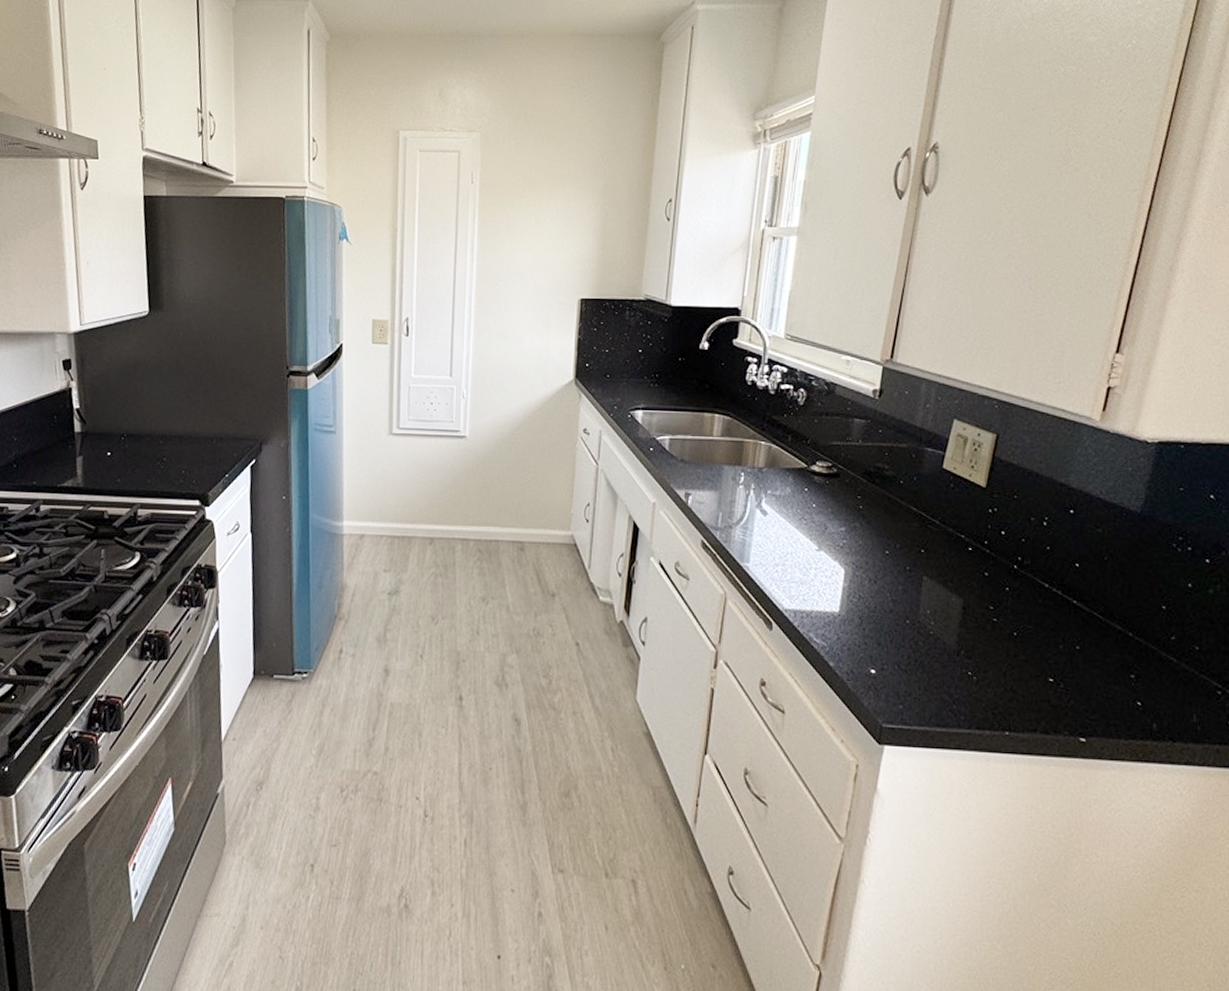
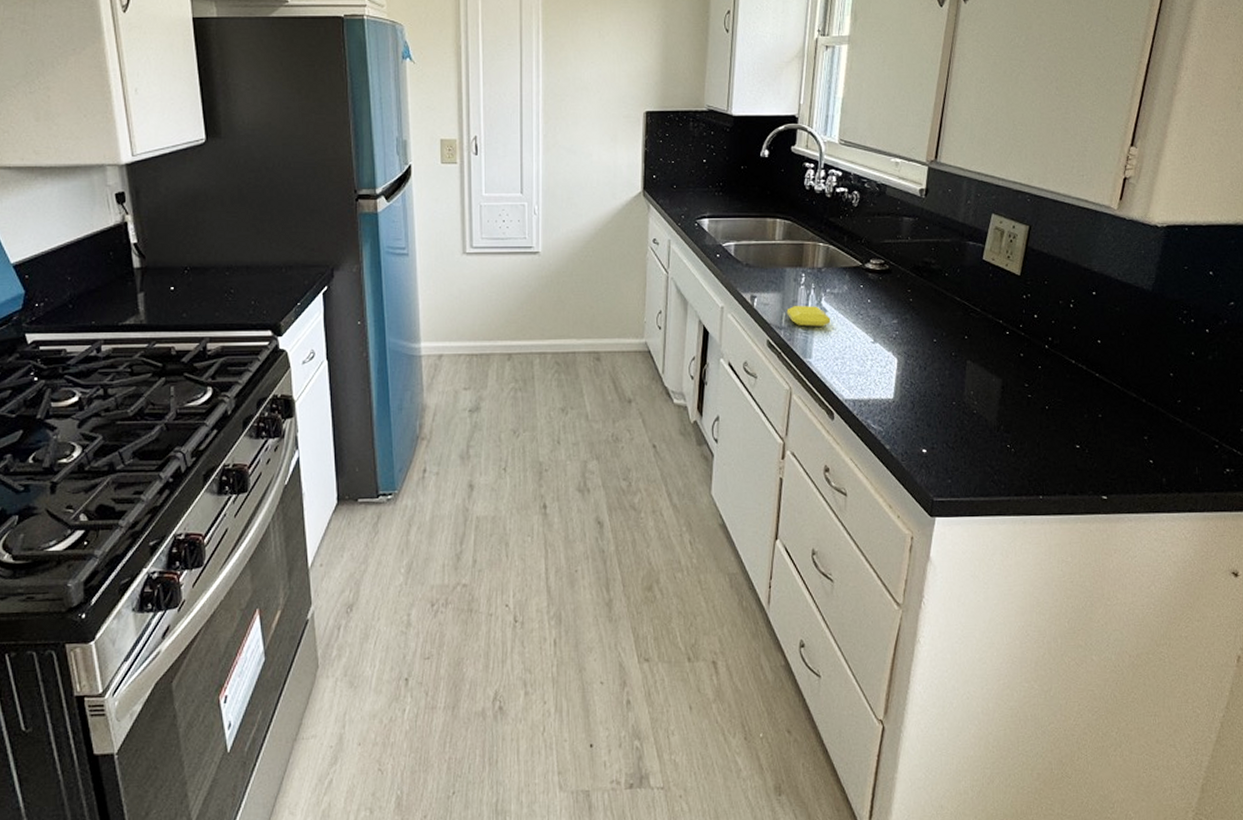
soap bar: none [723,506,772,530] -> present [786,306,831,327]

